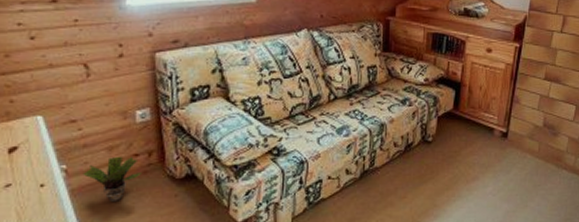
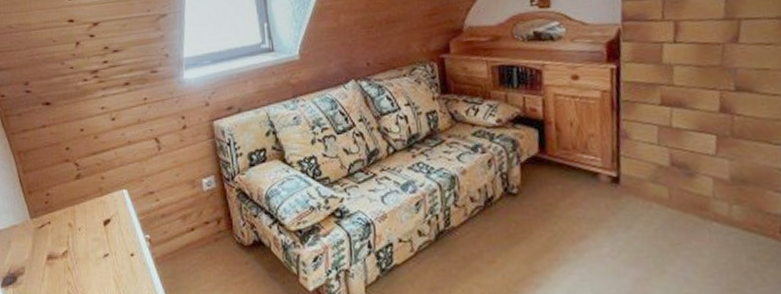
potted plant: present [83,156,143,203] -> none [163,224,215,271]

